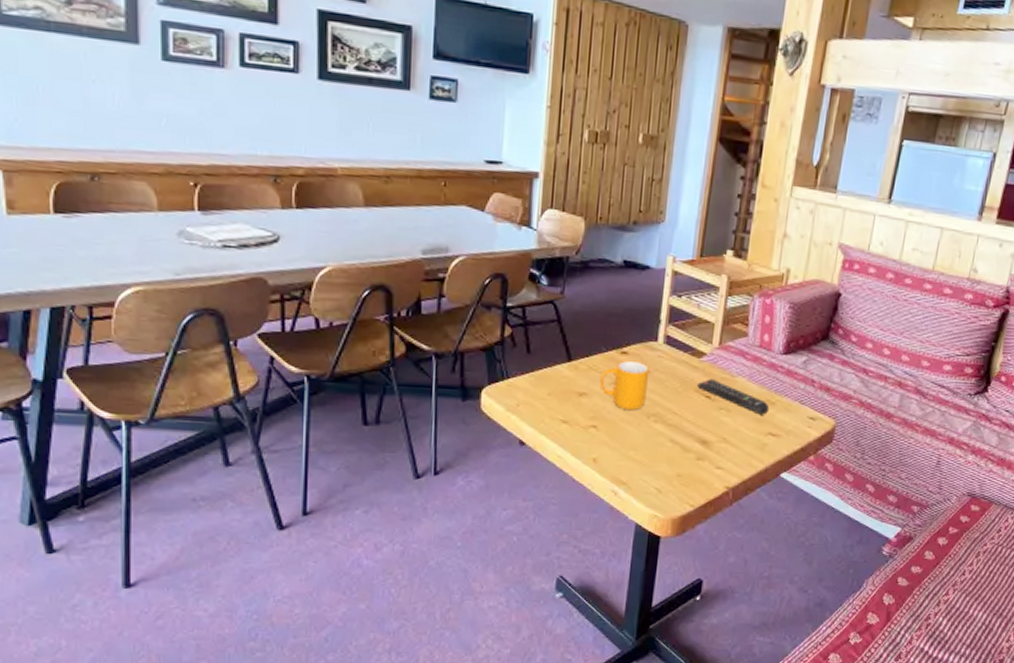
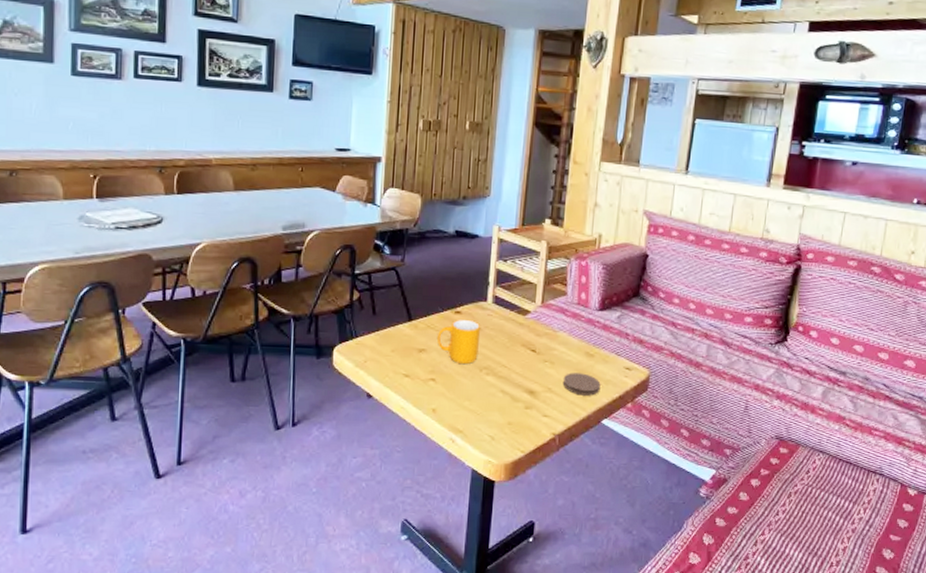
remote control: present [696,378,770,415] -> none [522,334,589,366]
coaster: none [739,422,781,447] -> present [562,373,601,396]

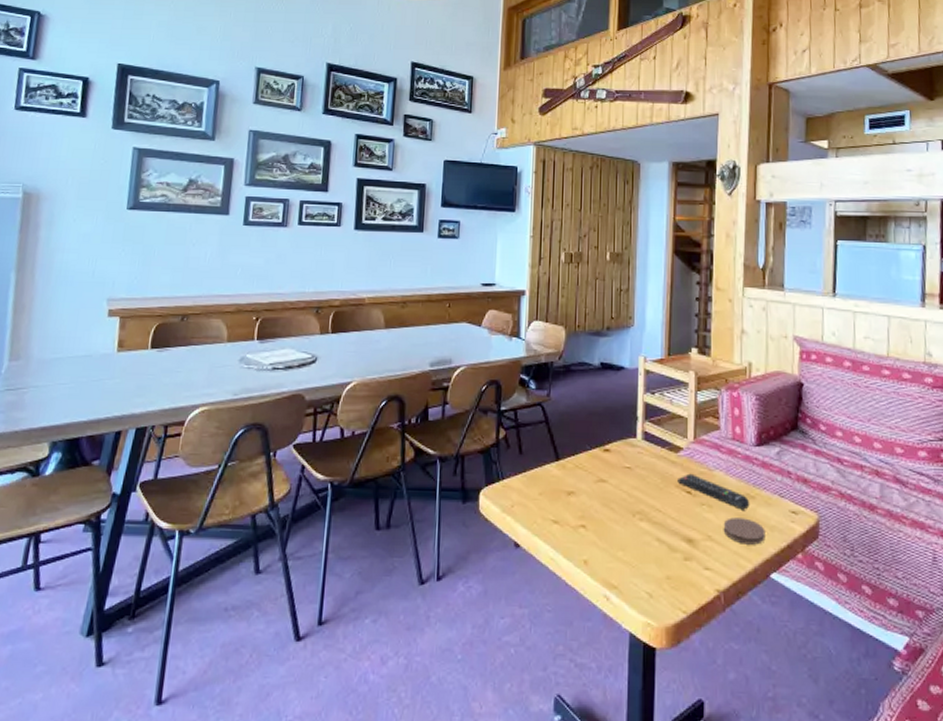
mug: present [437,319,481,365] -> none [587,457,632,509]
remote control: none [522,334,589,366] -> present [676,473,750,510]

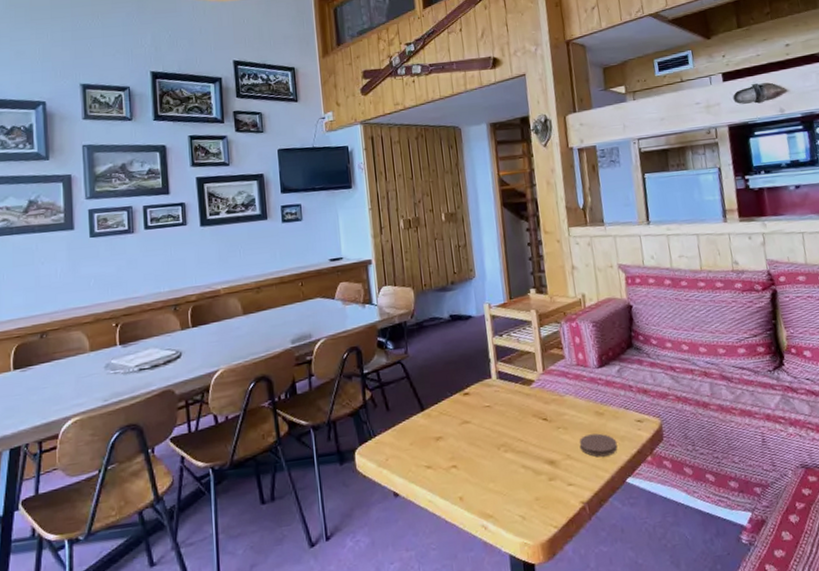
remote control: present [676,473,750,510] -> none [532,401,600,427]

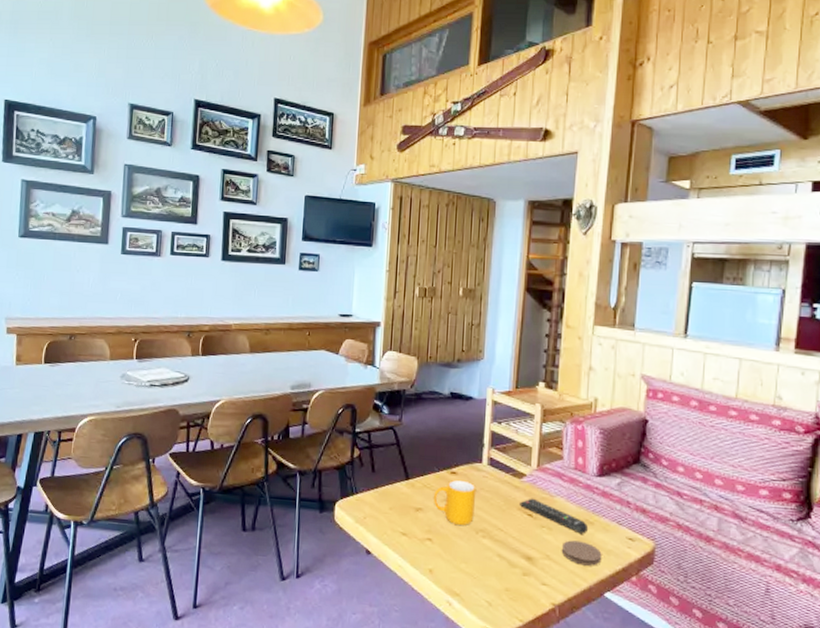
mug: none [451,399,493,446] -> present [434,479,477,526]
remote control: none [532,401,600,427] -> present [518,498,589,534]

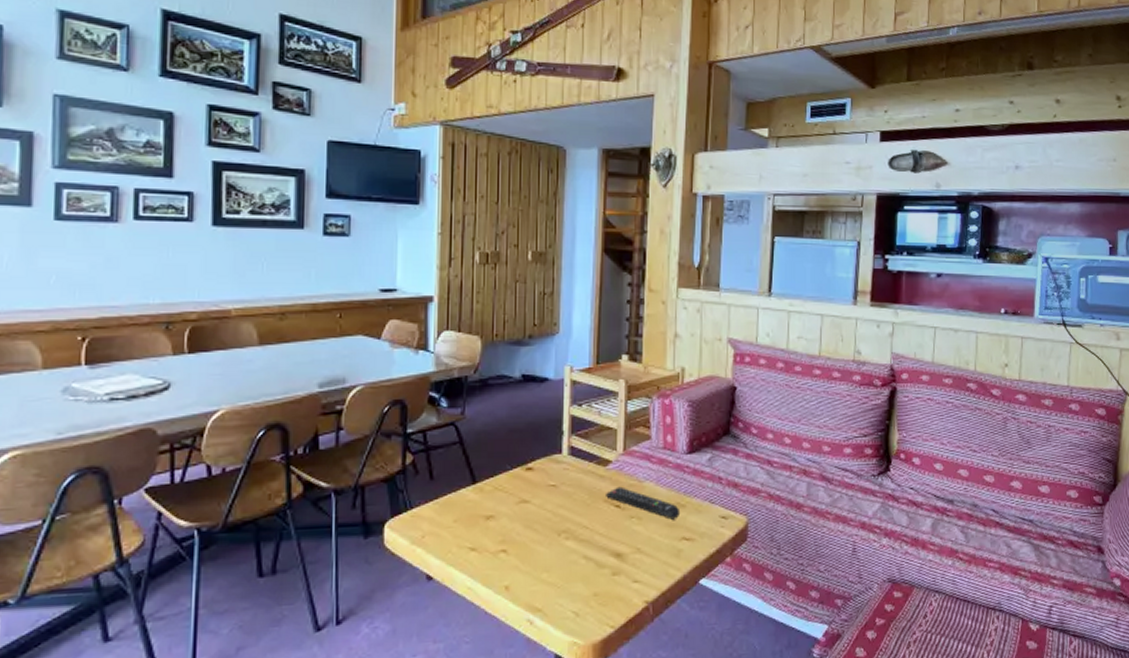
mug: present [434,479,477,526] -> none [507,476,557,530]
coaster: present [561,540,602,566] -> none [652,527,695,554]

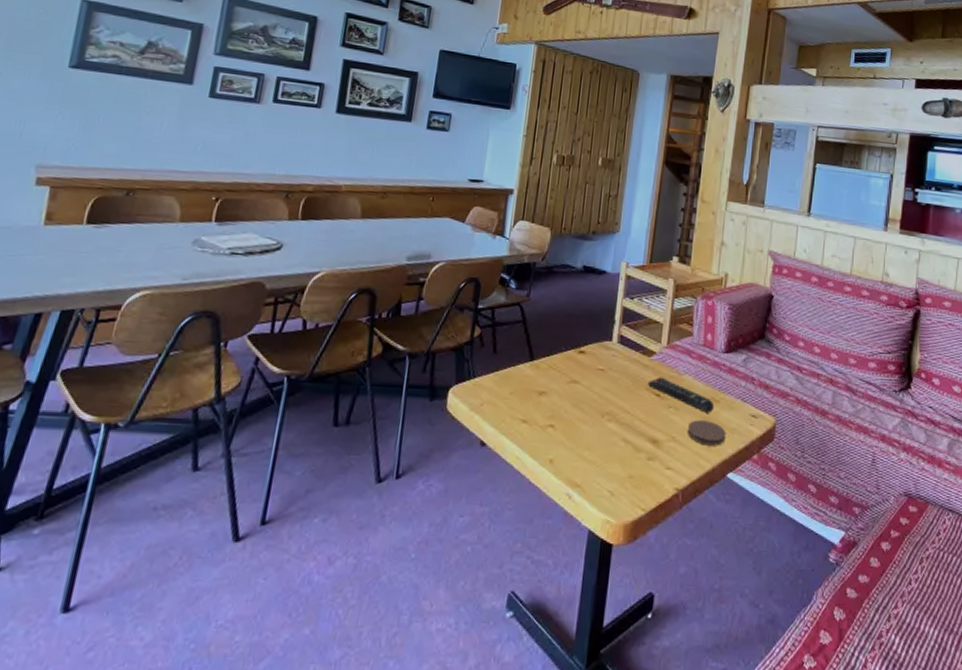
coaster: none [652,527,695,554] -> present [687,420,726,446]

